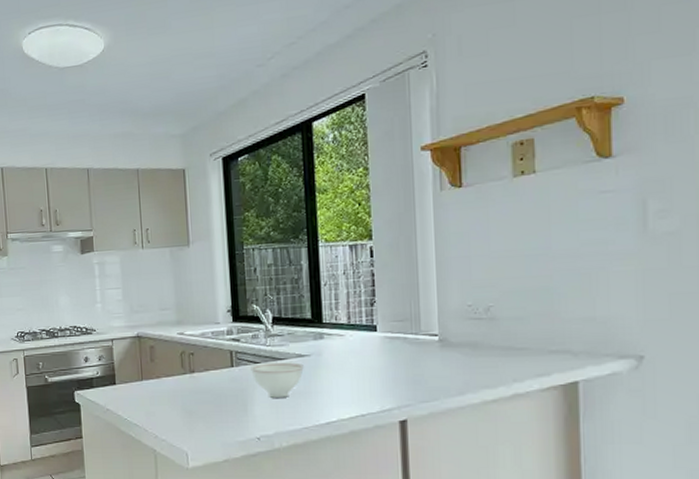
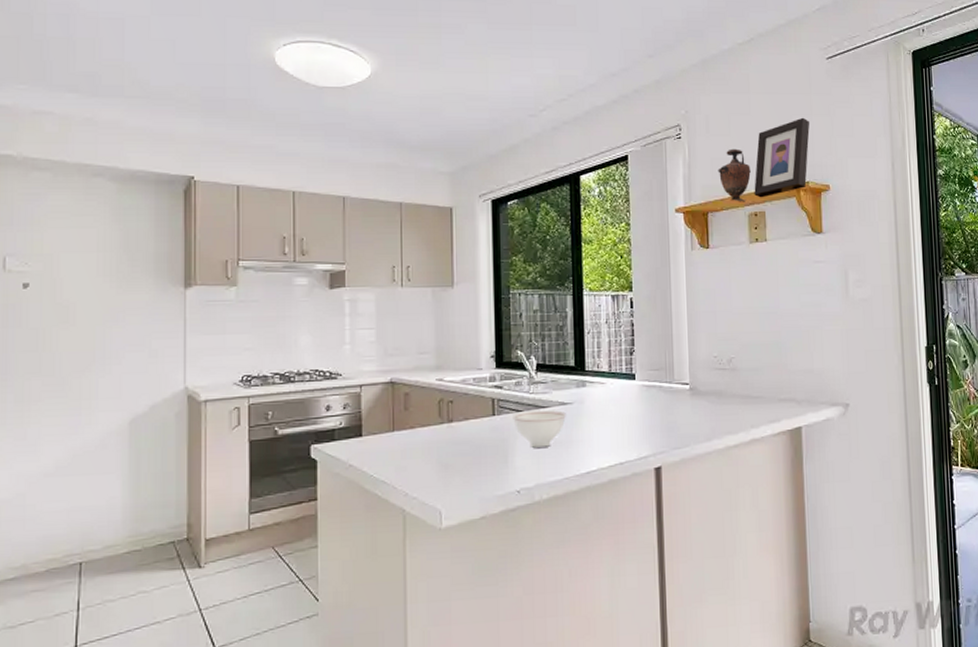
vase: none [473,69,515,131] -> present [718,148,751,202]
picture frame: none [519,18,597,124] -> present [754,117,810,198]

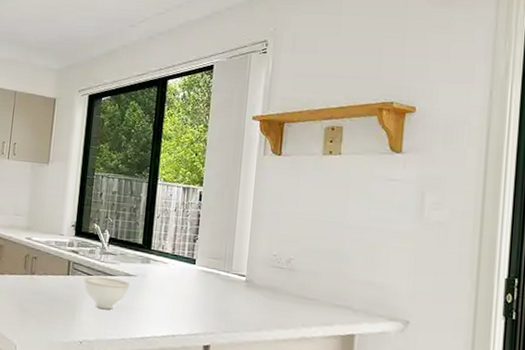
vase: present [718,148,751,202] -> none [299,65,333,116]
picture frame: present [754,117,810,198] -> none [333,40,401,114]

